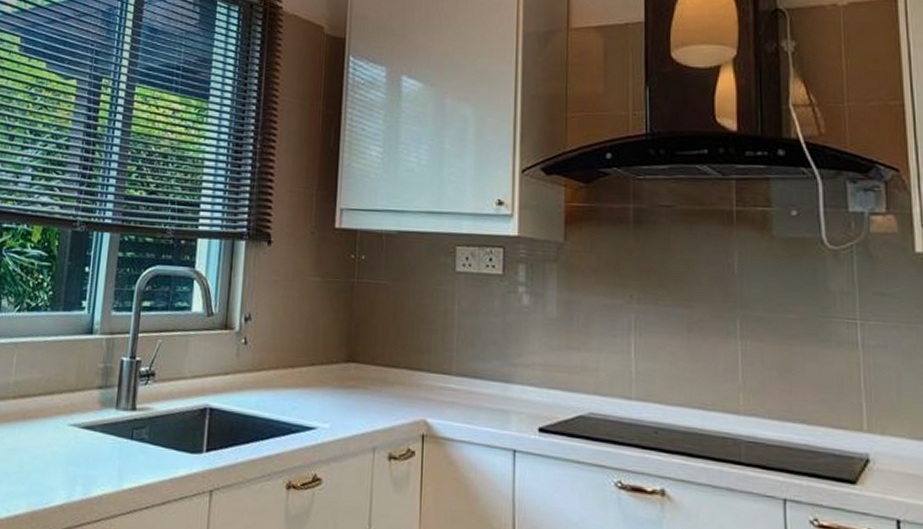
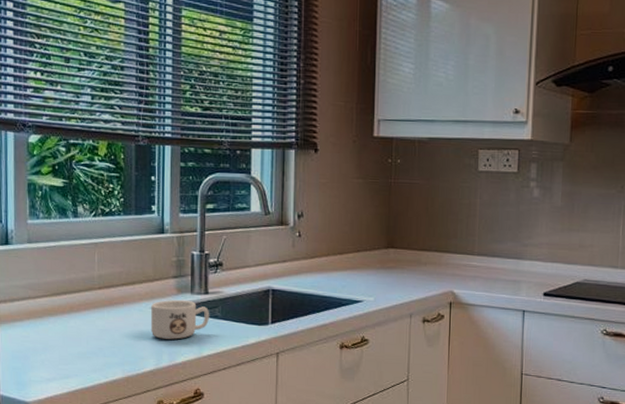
mug: none [65,415,136,467] -> present [150,299,210,340]

